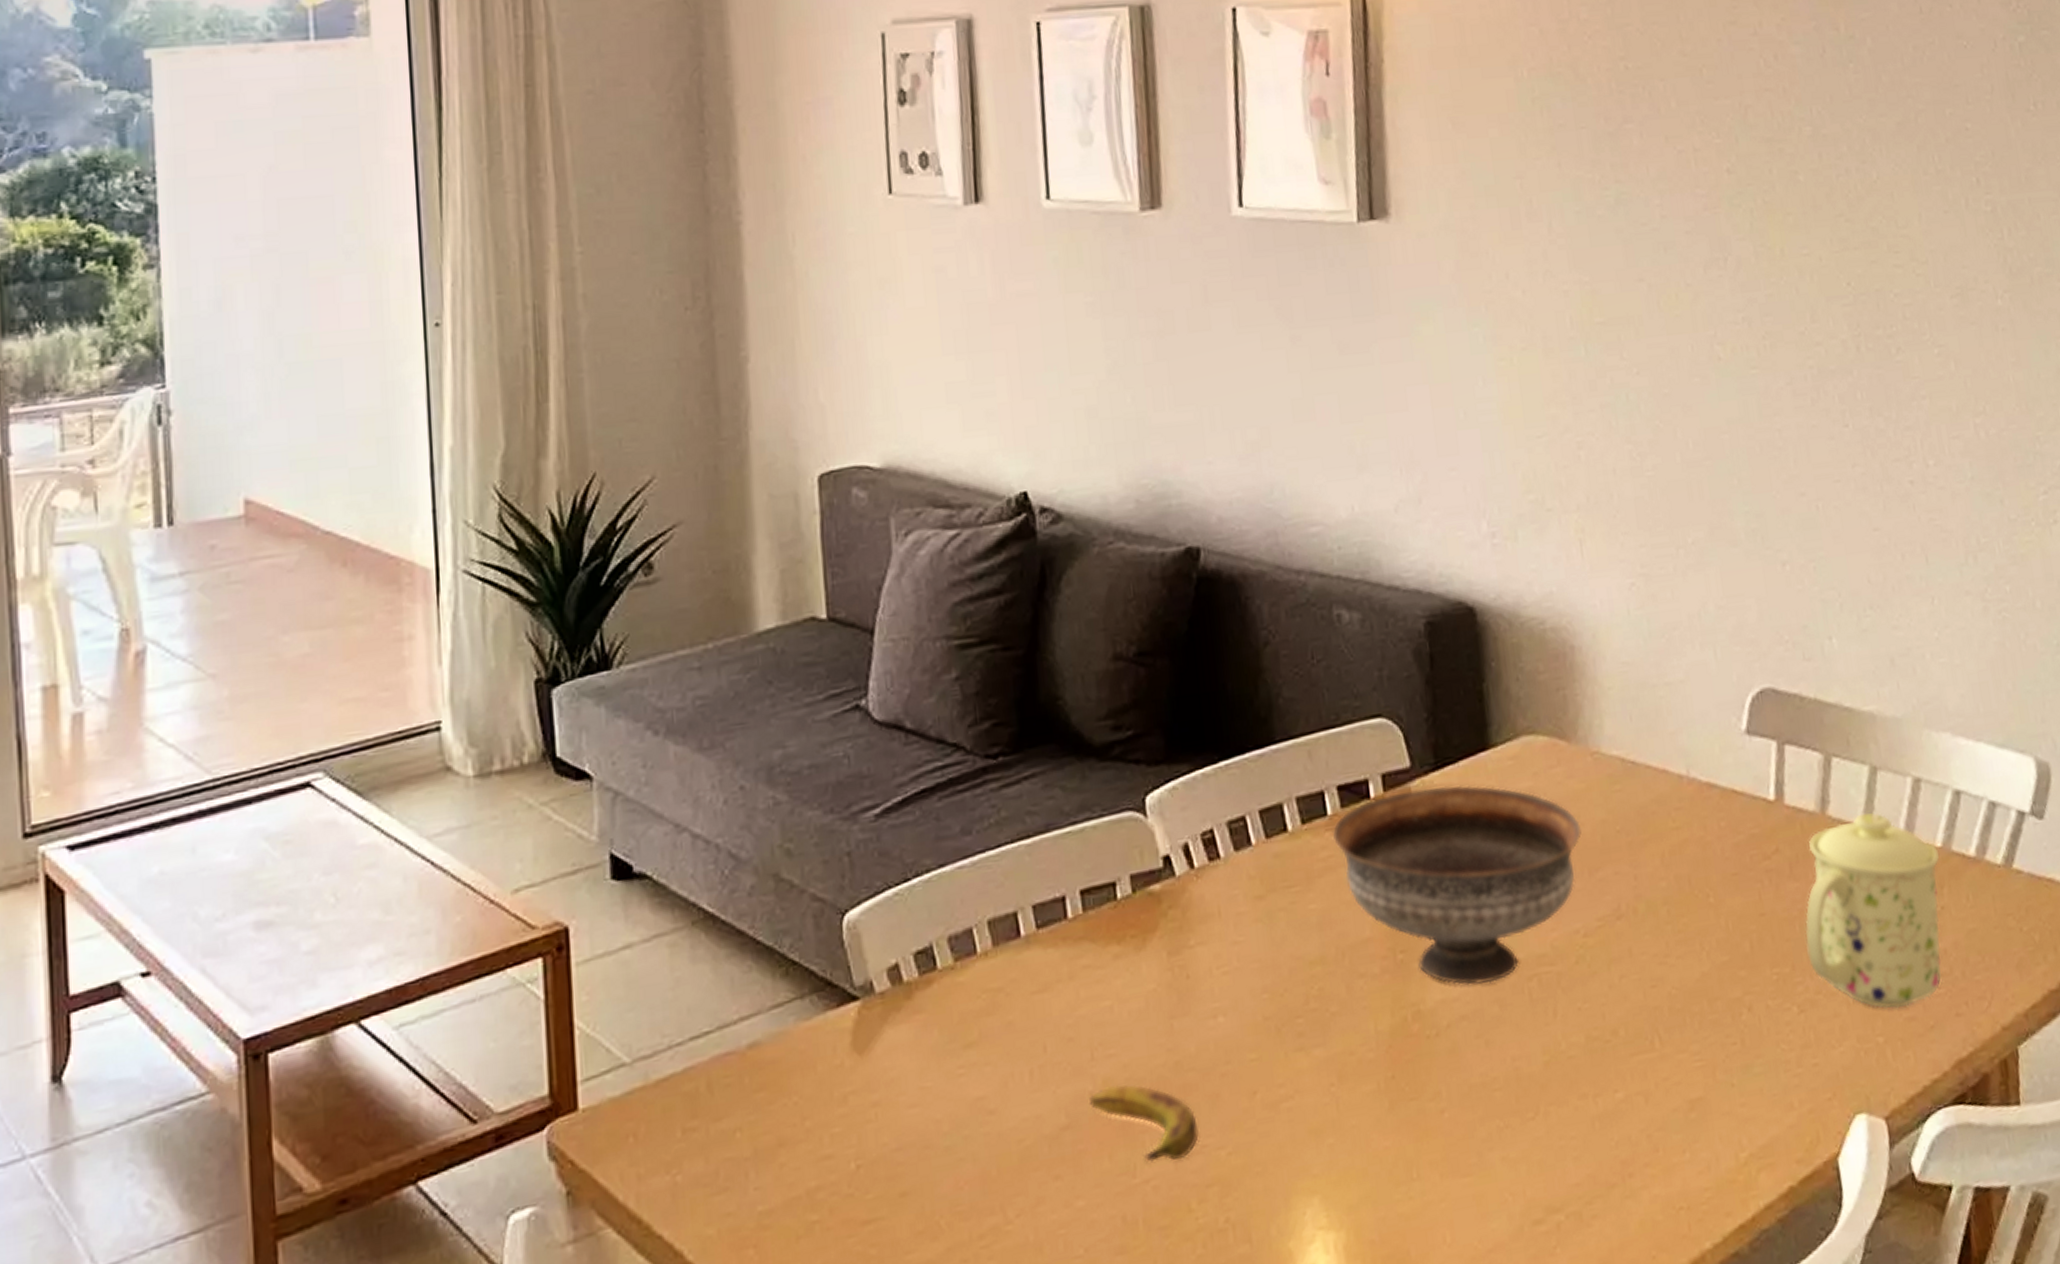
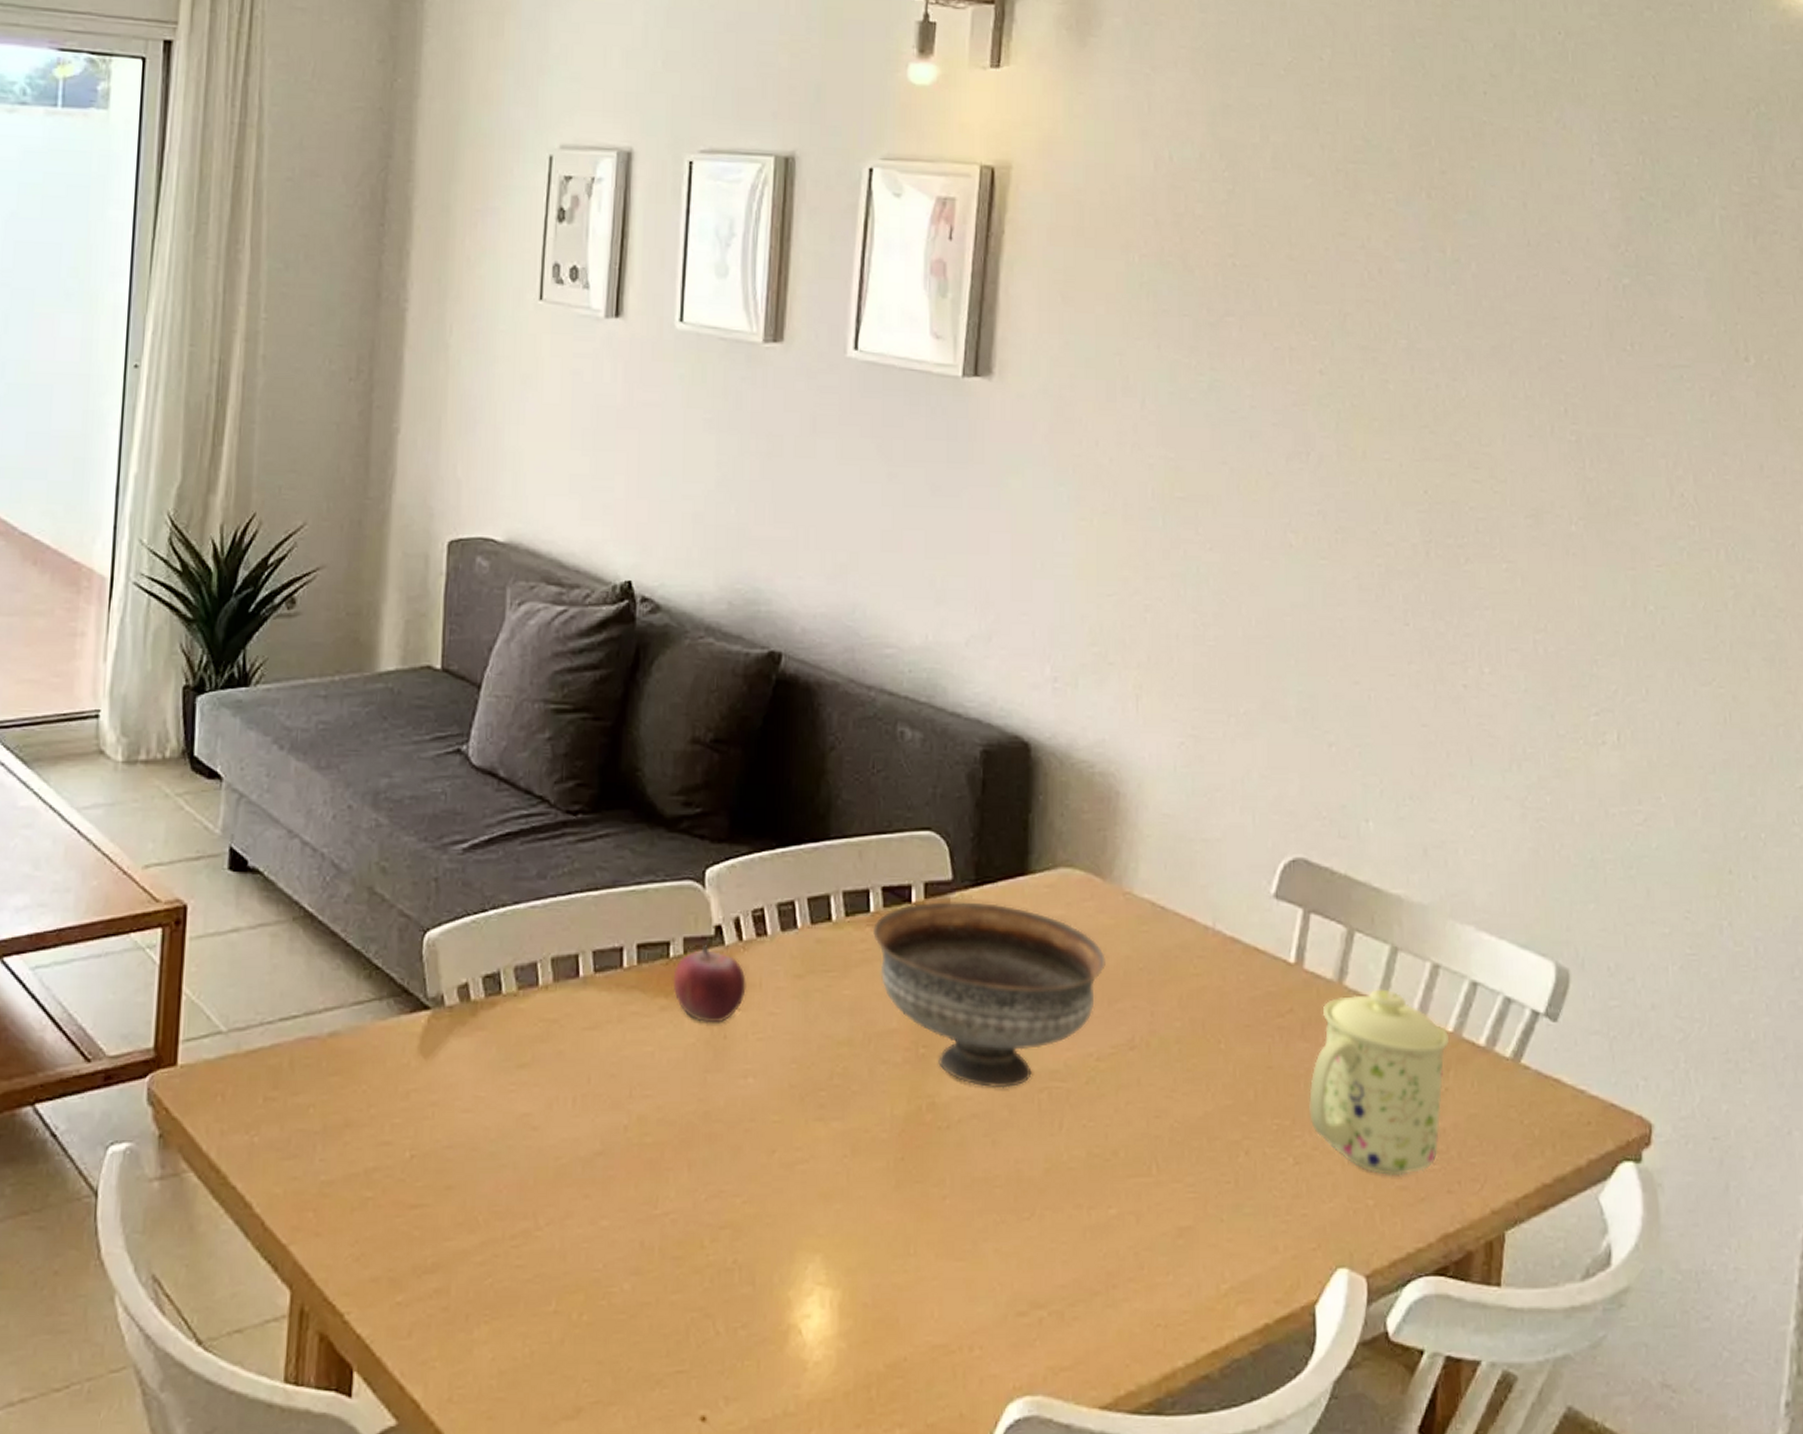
banana: present [1088,1083,1199,1162] -> none [622,1122,718,1200]
fruit: none [1123,879,1205,965] -> present [672,945,746,1024]

